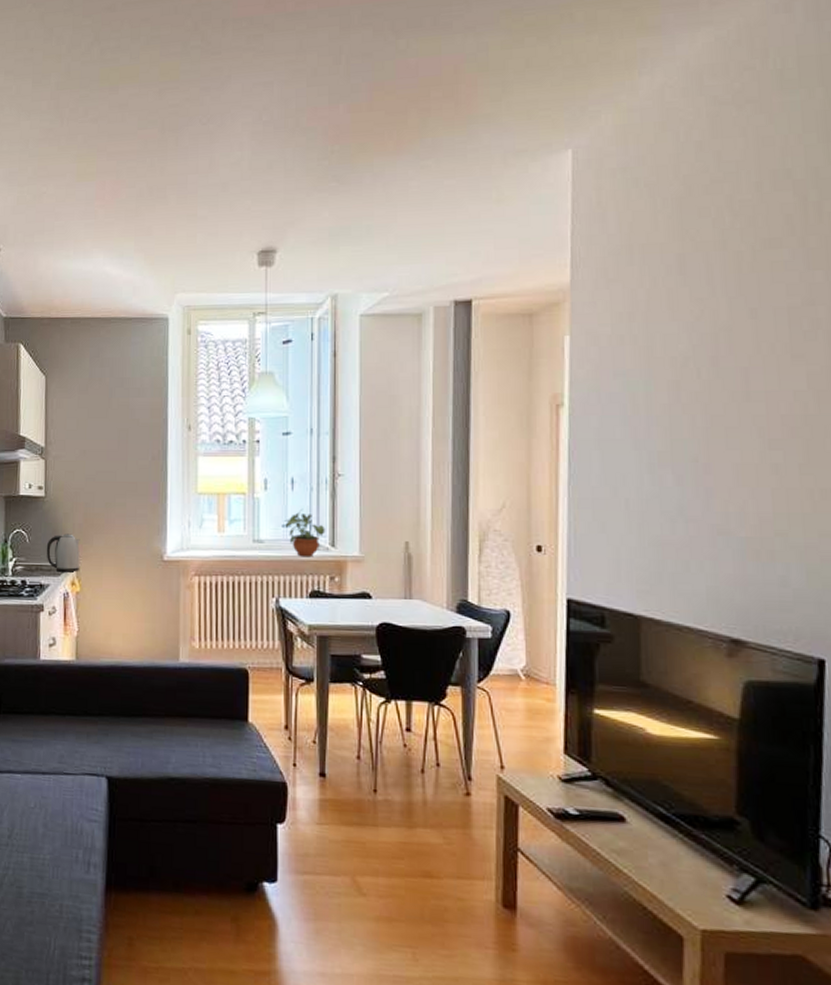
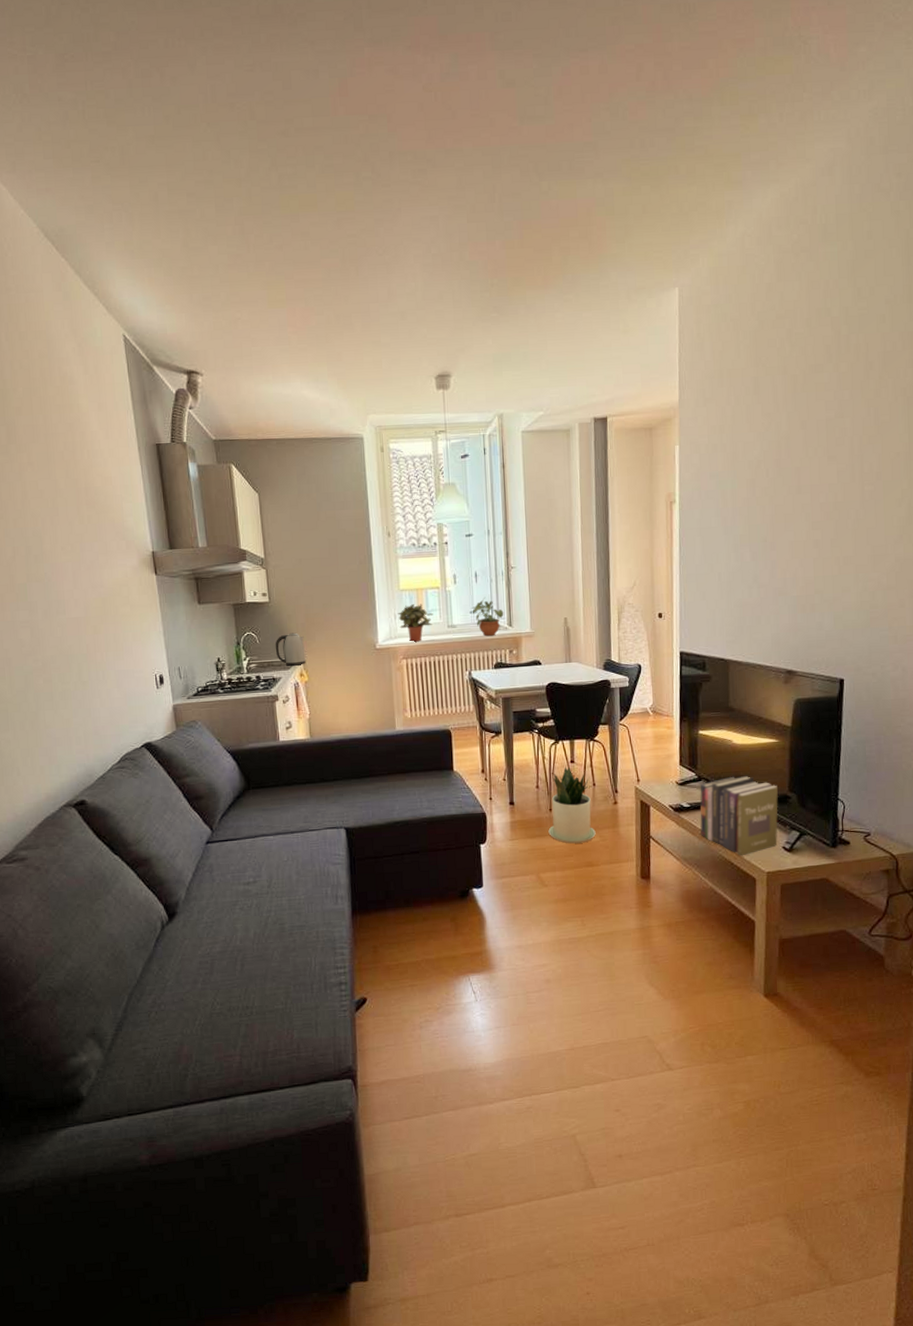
potted plant: none [193,511,236,556] -> present [398,604,433,642]
planter: none [371,735,438,844] -> present [548,766,596,844]
books: none [593,779,720,899] -> present [699,775,778,856]

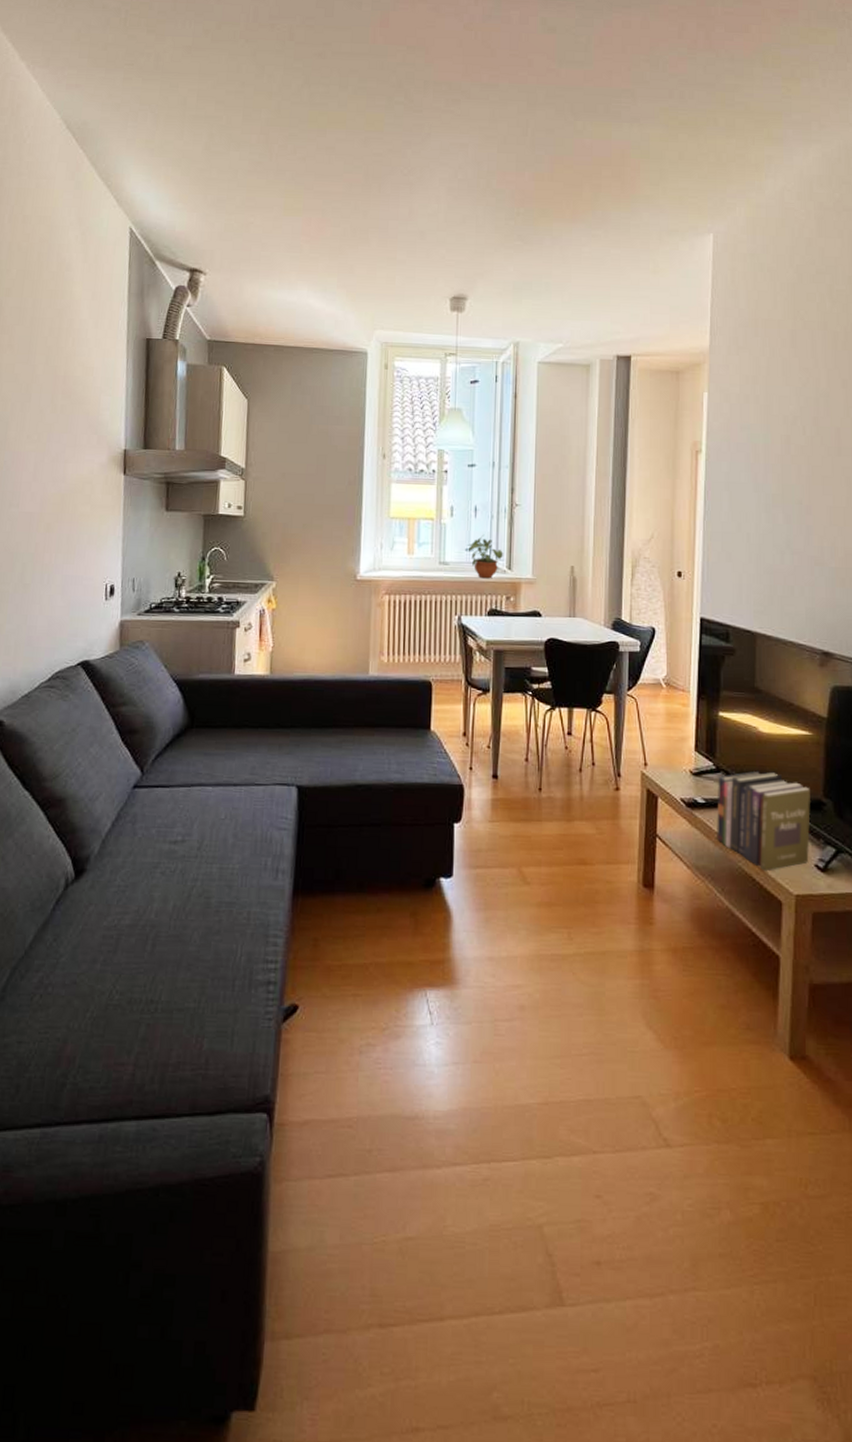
kettle: present [275,632,307,666] -> none [243,552,278,590]
potted plant: present [398,604,433,642] -> none [385,534,424,577]
planter: present [548,766,596,844] -> none [536,739,592,835]

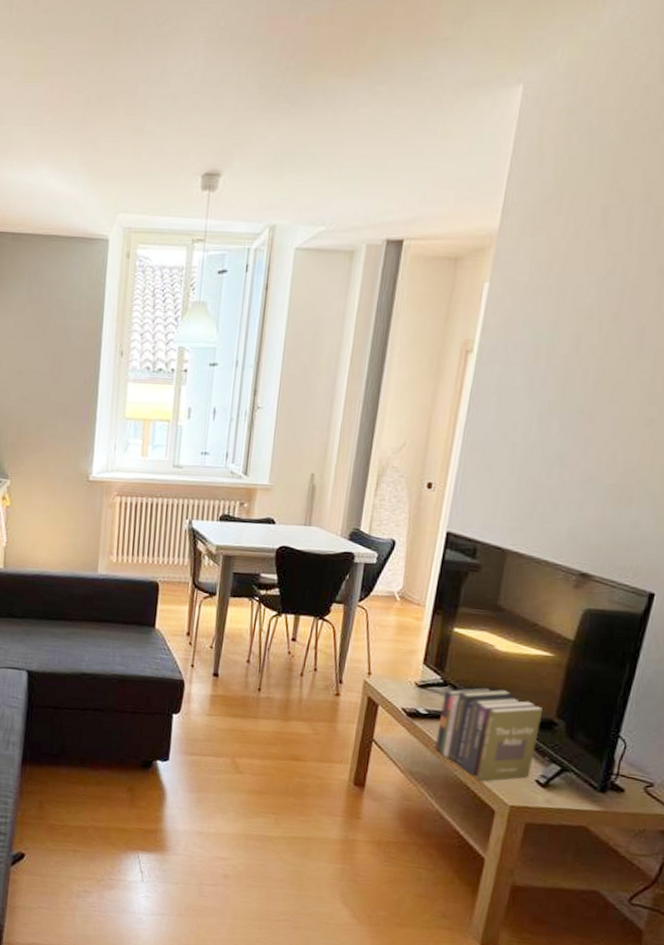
potted plant: present [468,534,503,579] -> none [204,437,241,484]

